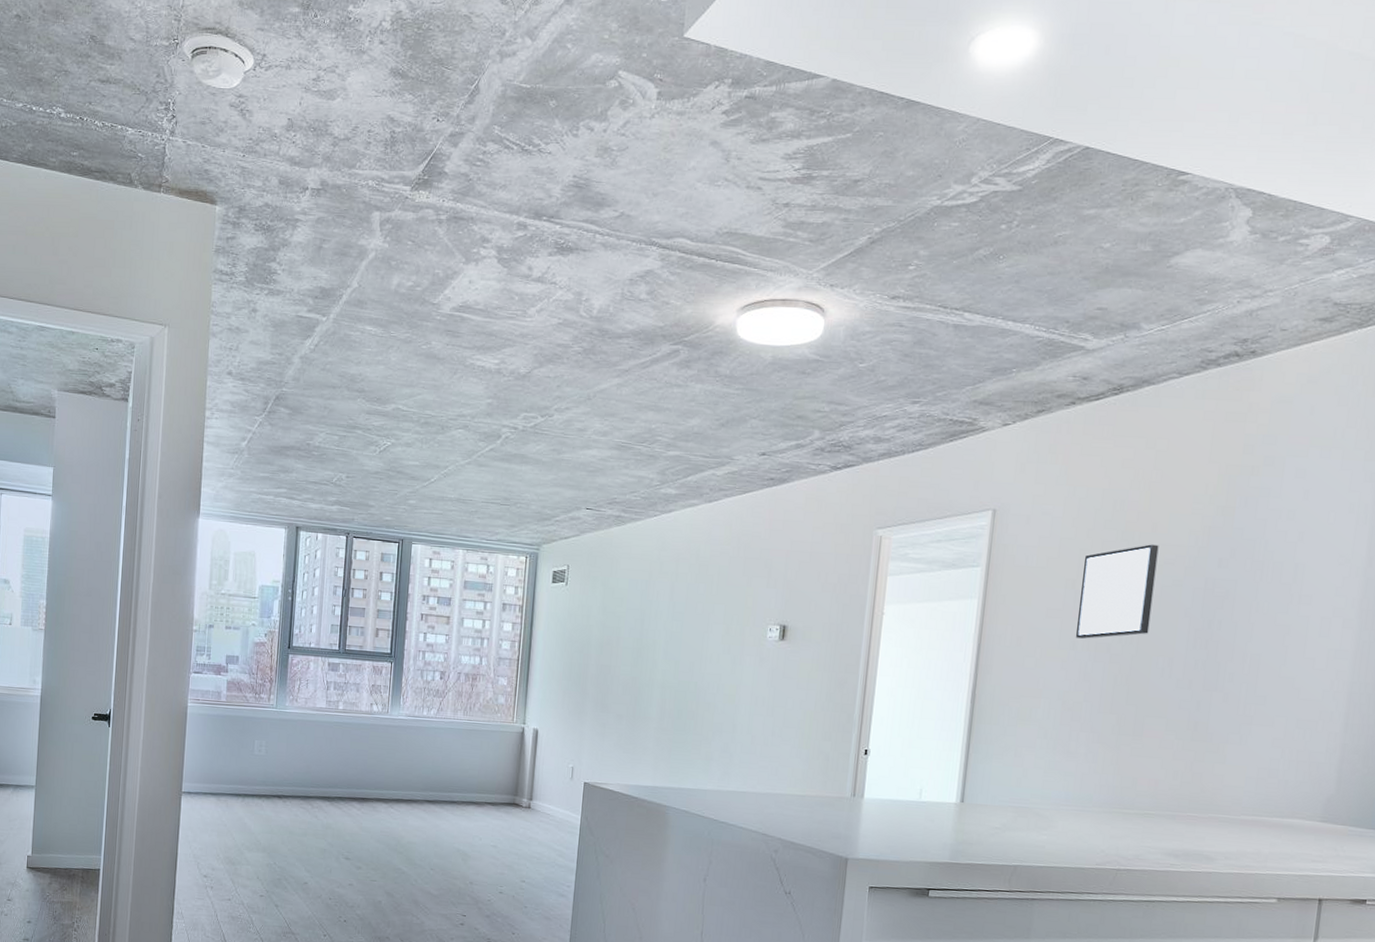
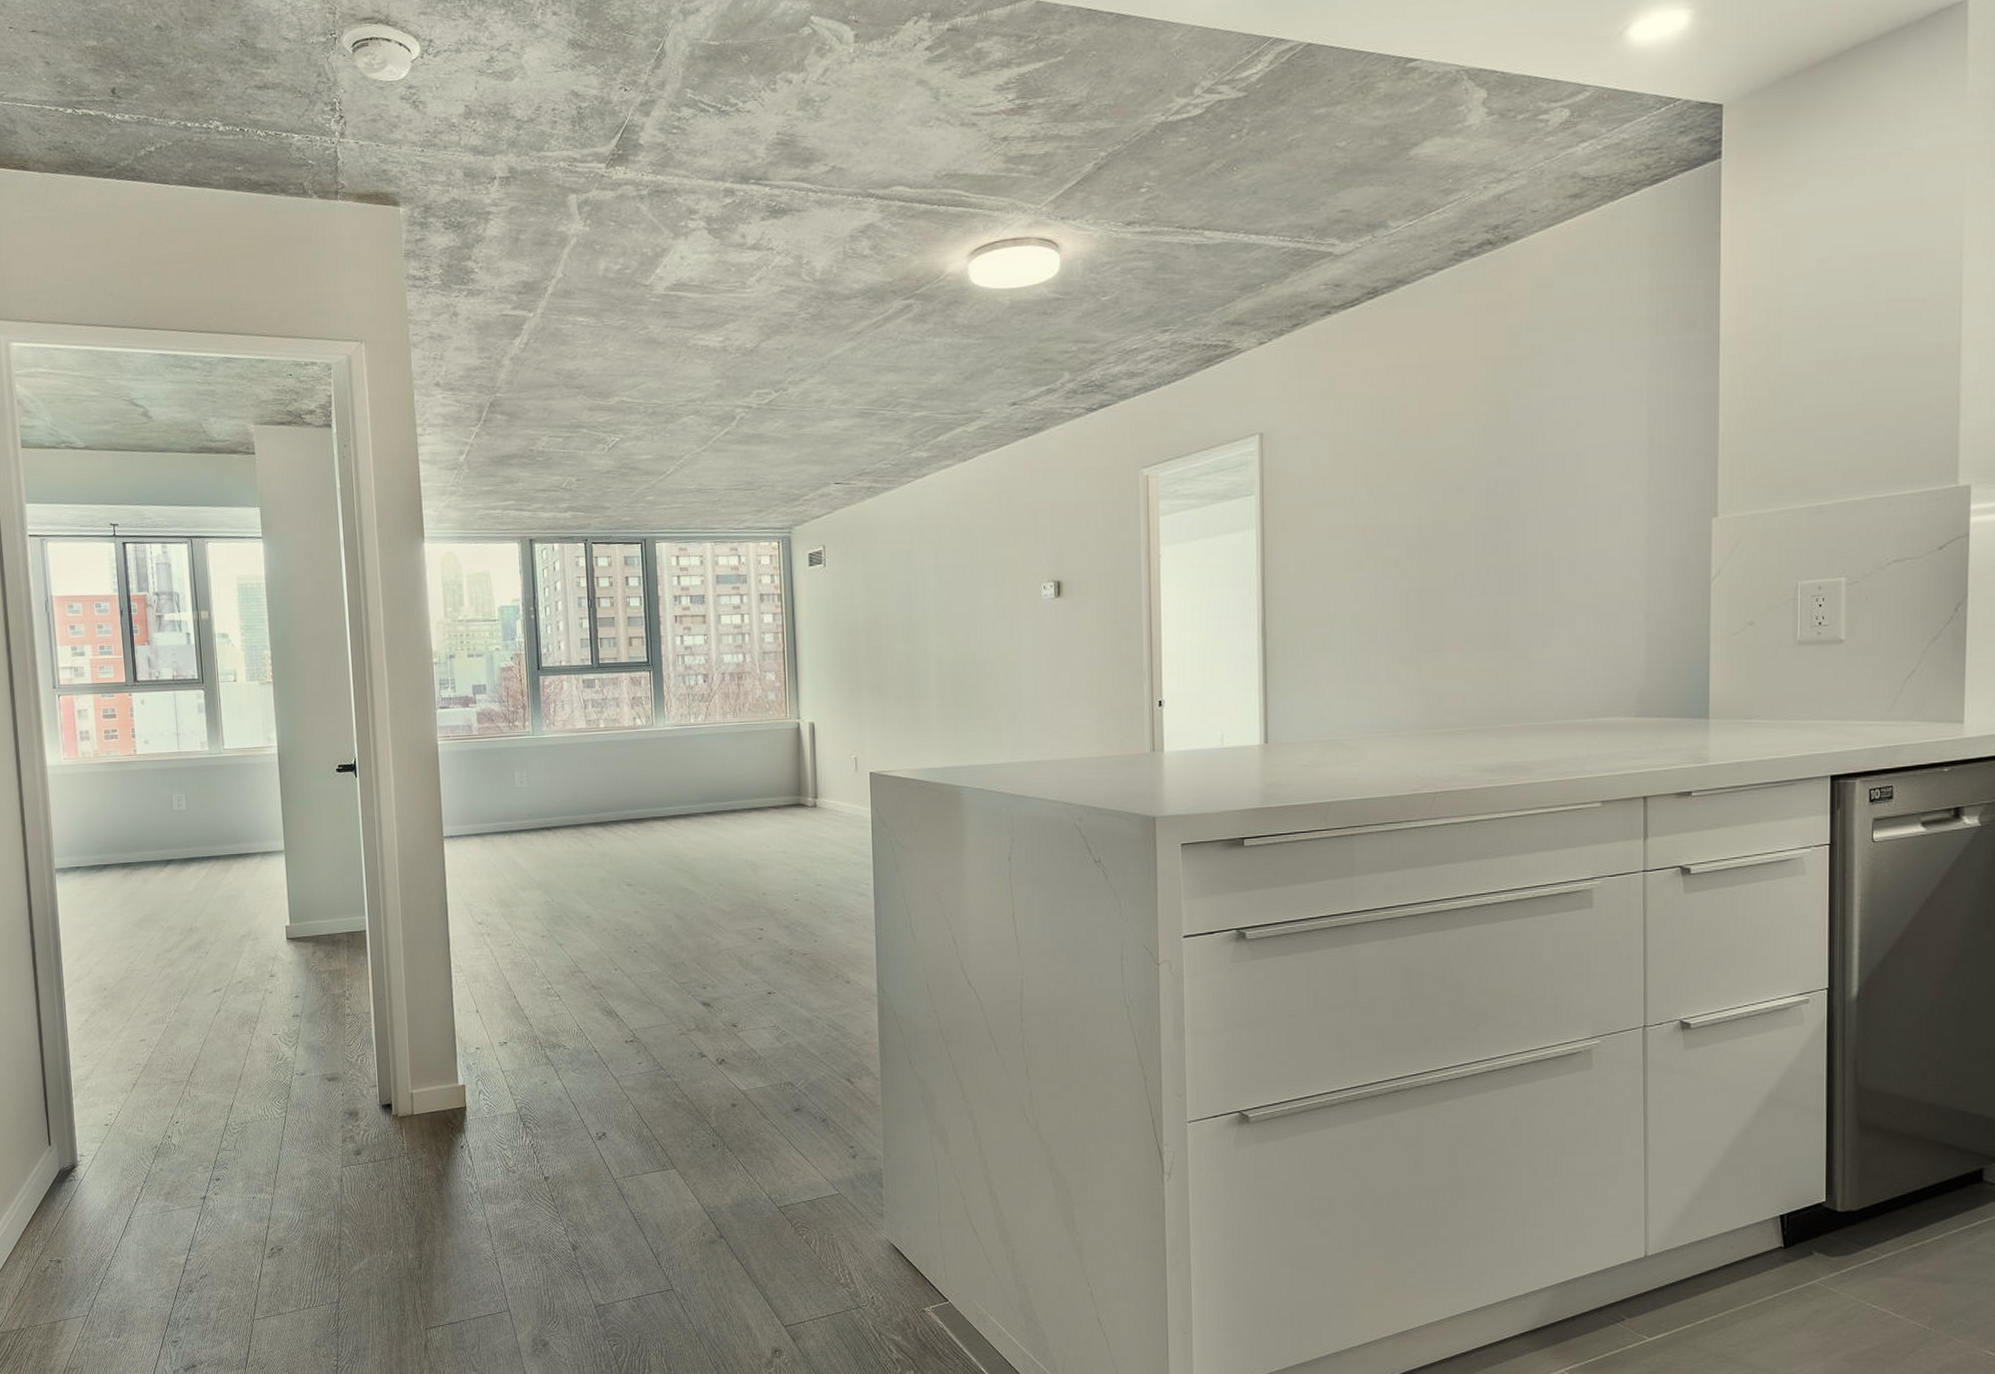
wall art: present [1075,544,1159,639] -> none [1361,450,1436,557]

